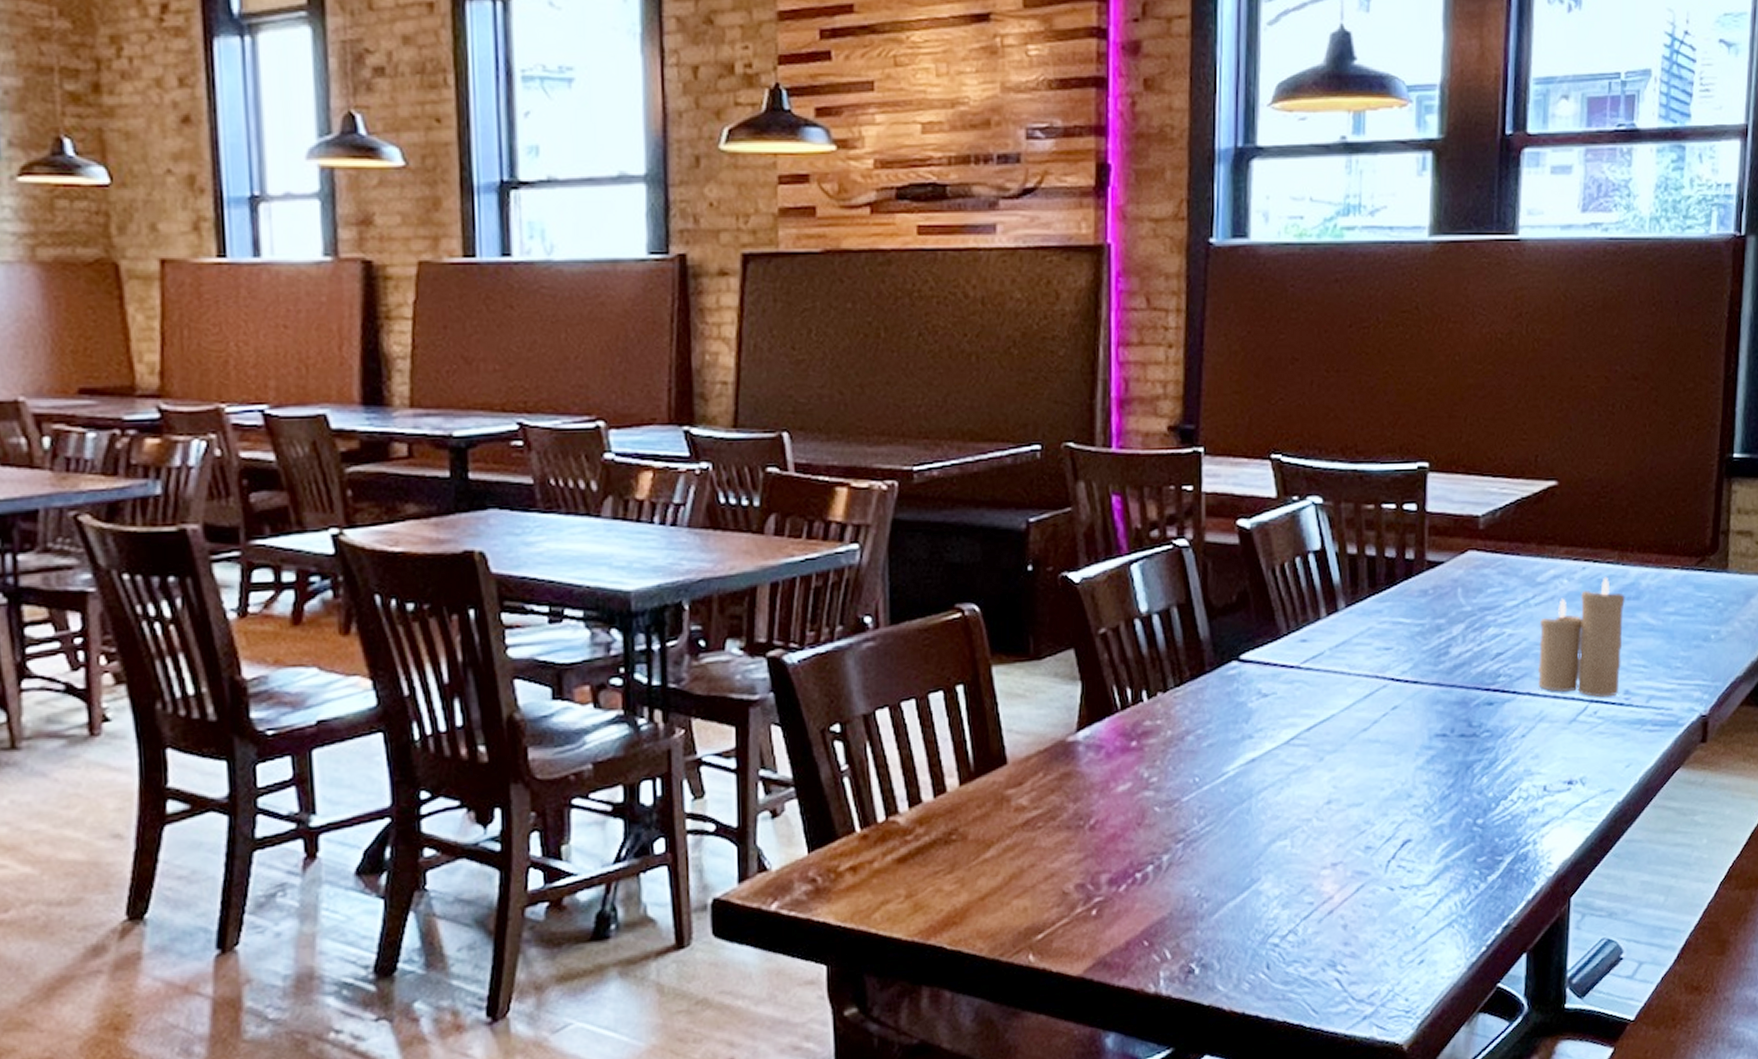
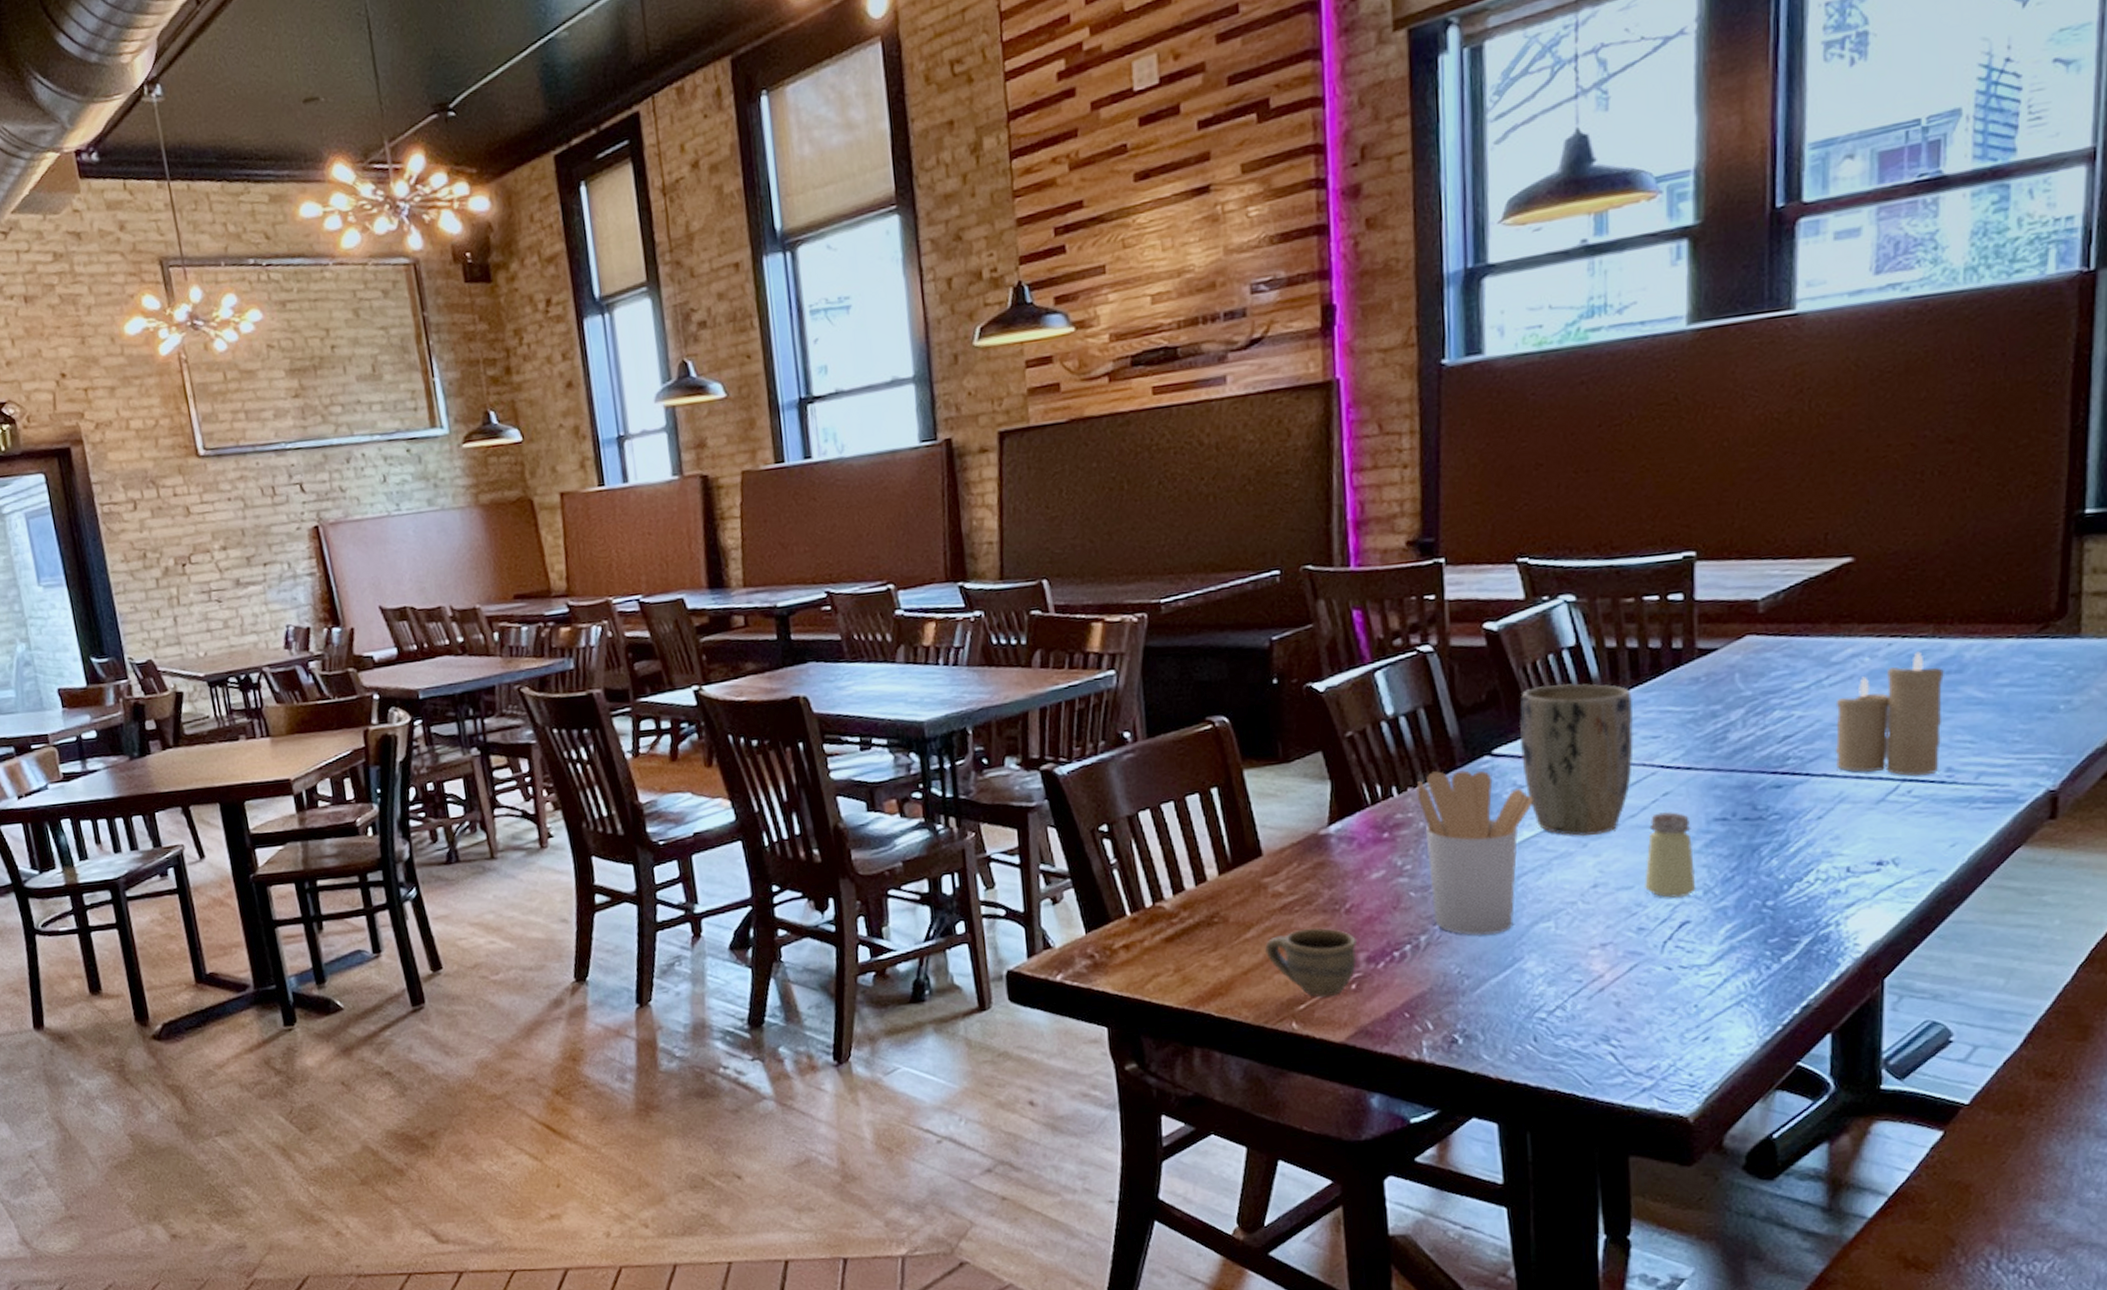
cup: none [1005,846,1099,926] -> present [1265,928,1357,998]
utensil holder: none [1166,675,1276,856] -> present [1416,770,1533,936]
plant pot: none [1266,588,1370,749] -> present [1519,683,1633,836]
saltshaker: none [1373,725,1418,815] -> present [1645,811,1696,898]

